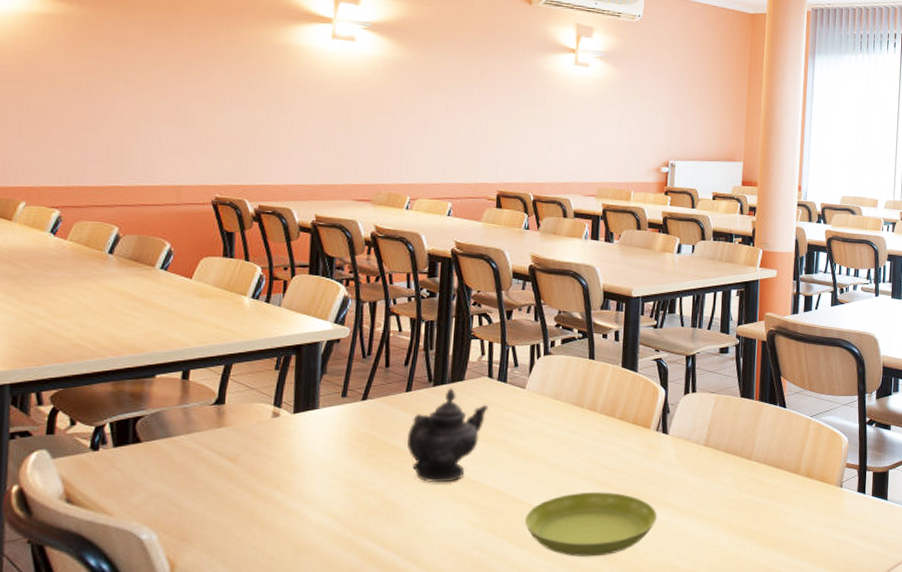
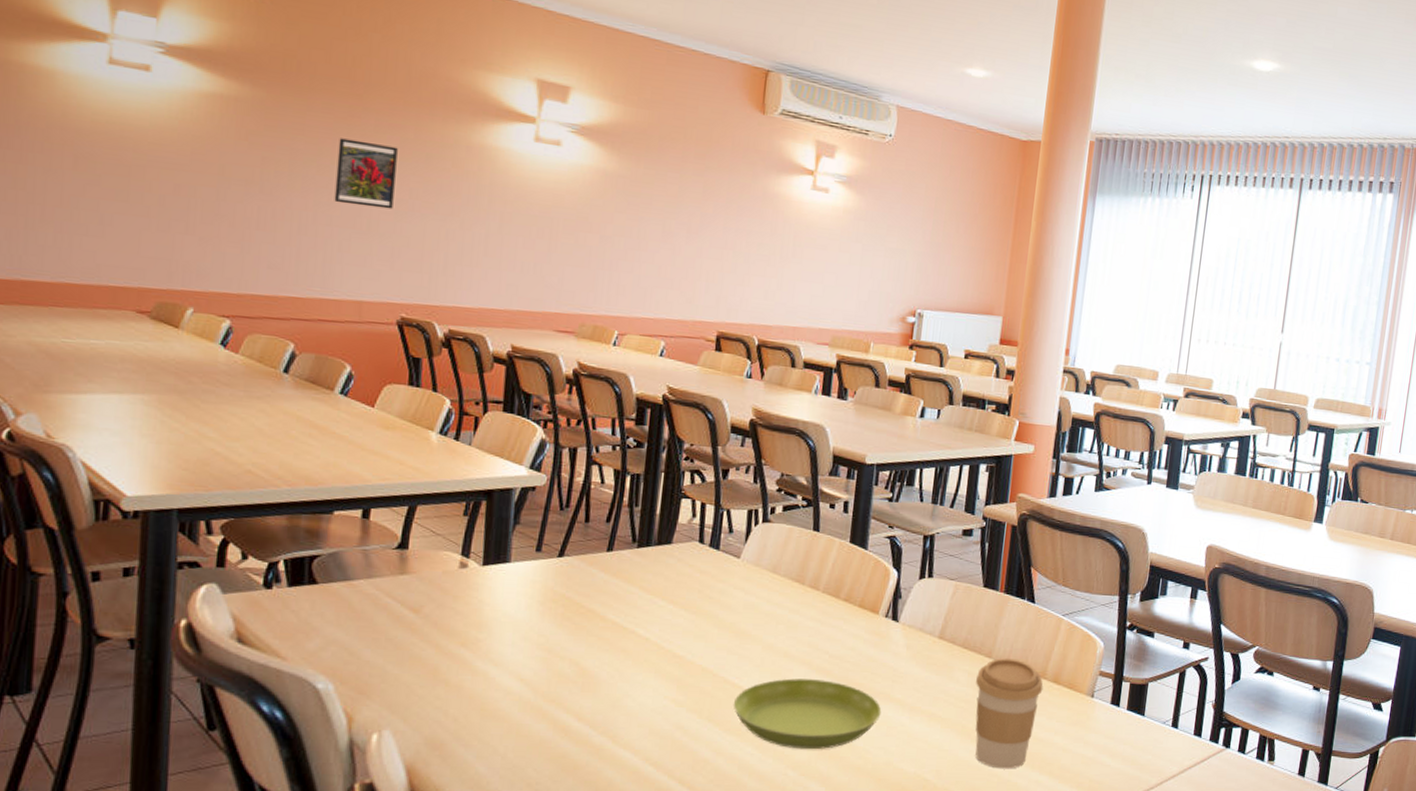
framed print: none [154,45,211,104] -> present [334,138,398,210]
teapot: present [406,388,489,483] -> none [605,551,698,655]
coffee cup: none [739,459,798,559] -> present [975,658,1043,769]

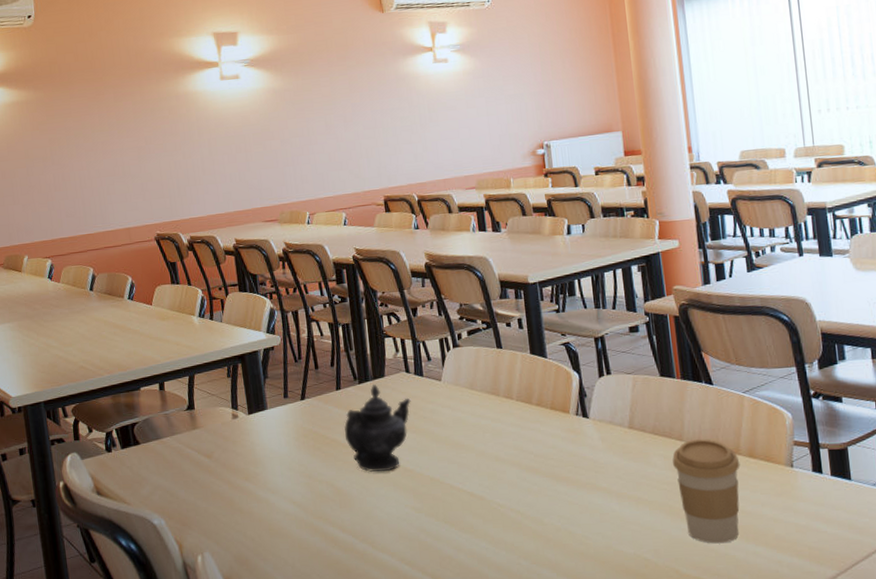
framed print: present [334,138,398,210] -> none [93,109,137,160]
teapot: none [605,551,698,655] -> present [344,384,411,472]
saucer: present [733,678,882,750] -> none [461,477,592,541]

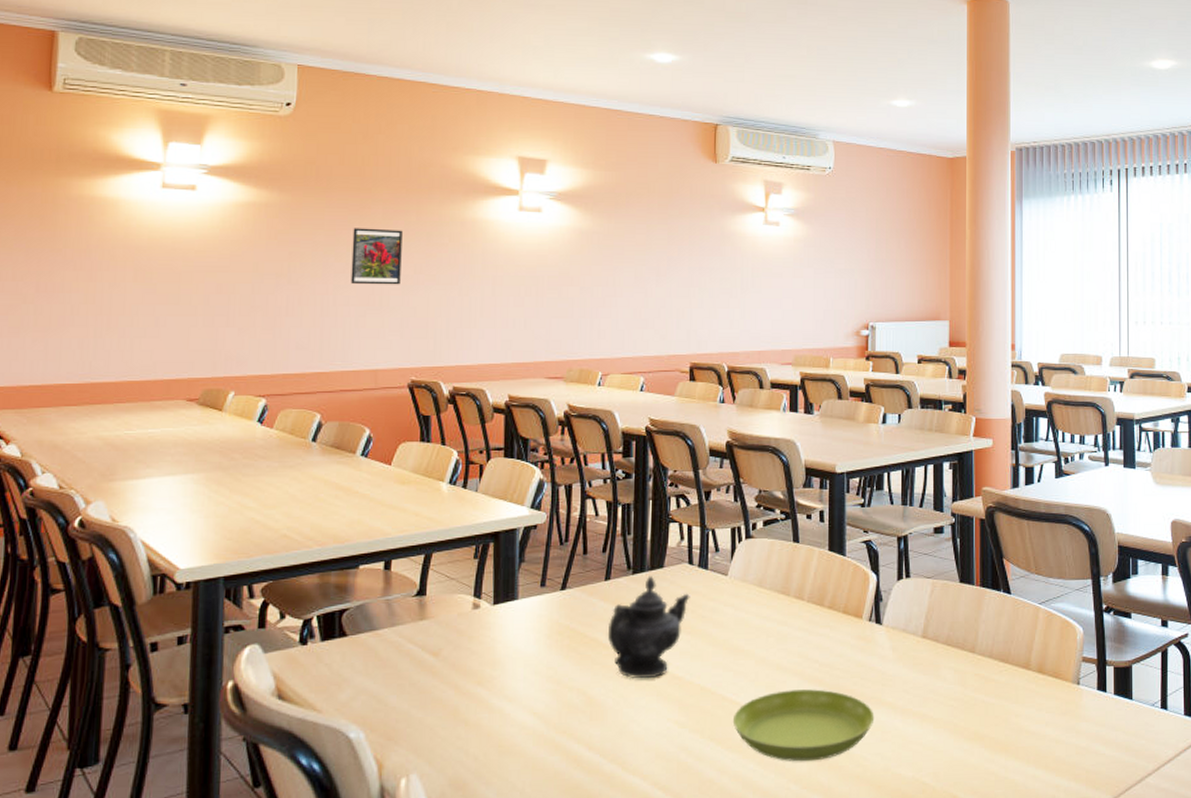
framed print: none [93,109,137,160] -> present [350,228,403,285]
saucer: none [461,477,592,541] -> present [732,689,875,762]
coffee cup: present [672,439,740,544] -> none [963,652,1029,766]

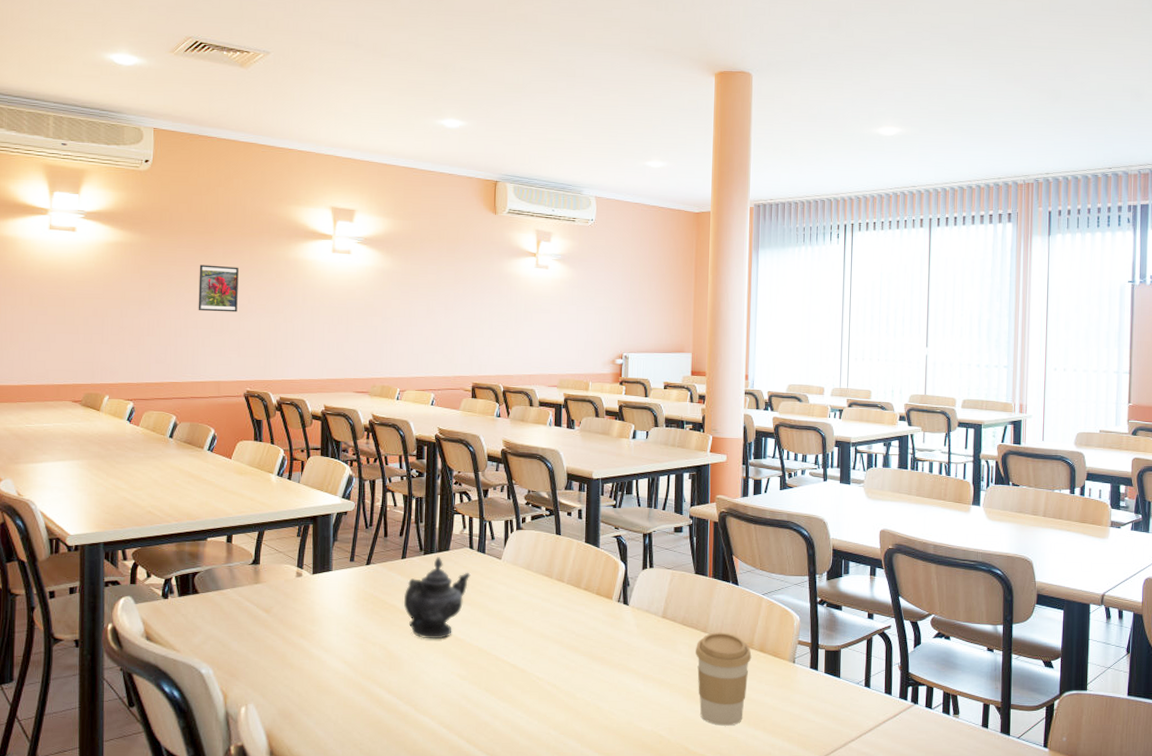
saucer: present [732,689,875,762] -> none [504,654,621,713]
coffee cup: none [963,652,1029,766] -> present [696,632,752,726]

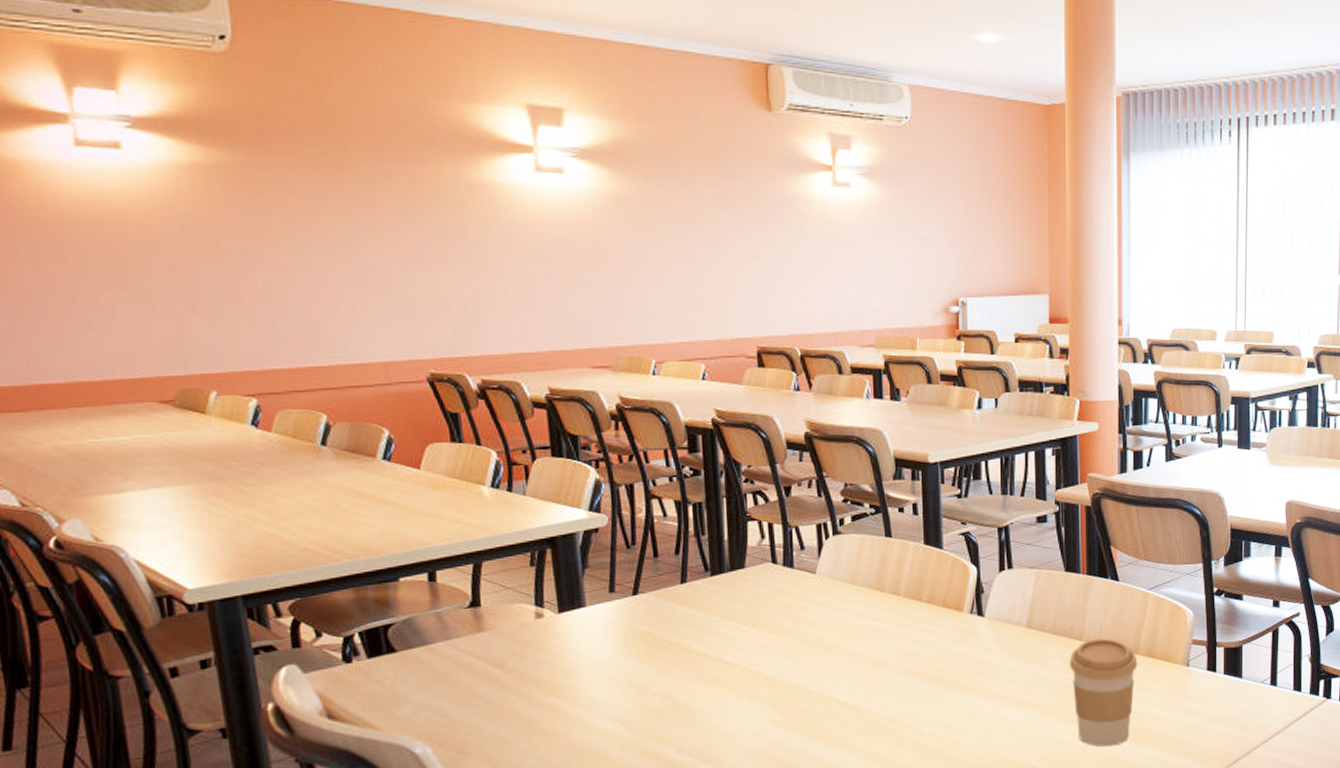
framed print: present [198,264,239,312] -> none [331,194,401,263]
teapot: present [403,557,471,639] -> none [688,577,776,681]

